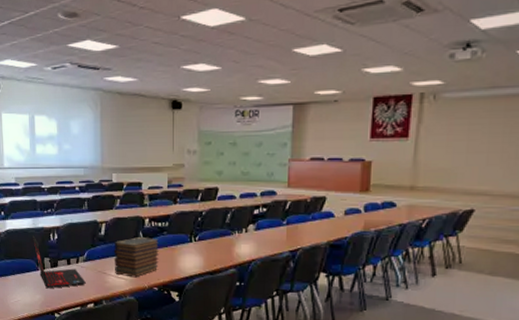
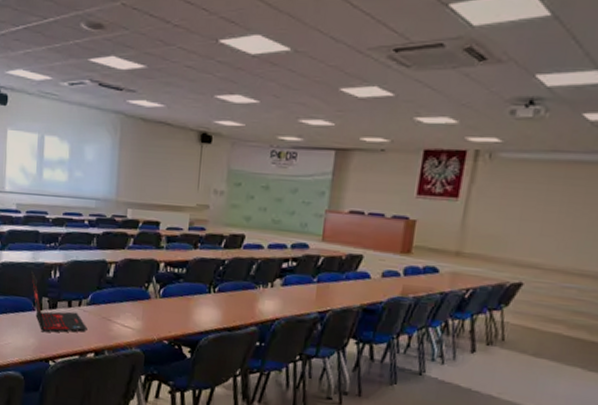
book stack: present [113,237,159,278] -> none [121,282,174,328]

